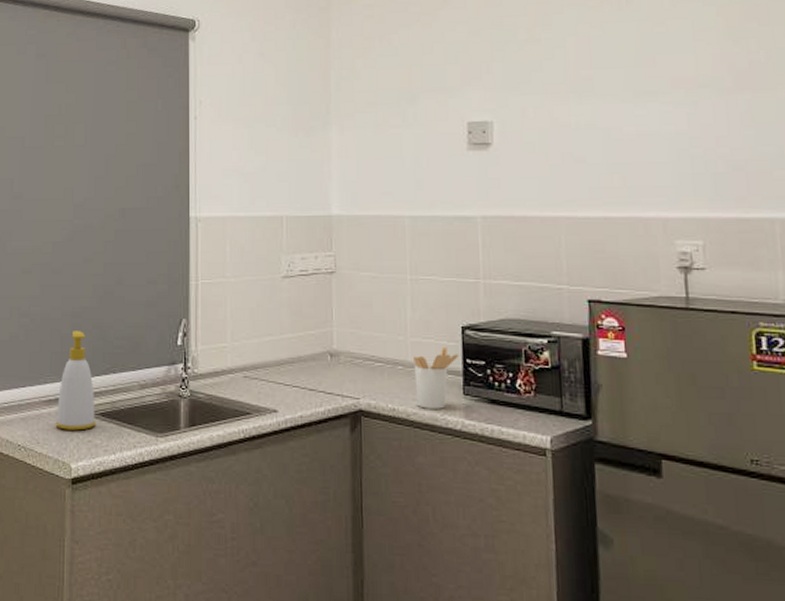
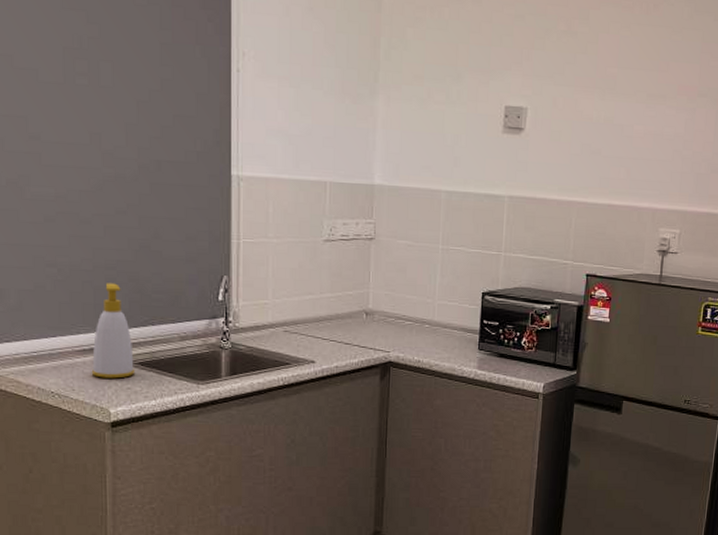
utensil holder: present [412,346,458,409] -> none [438,309,477,361]

